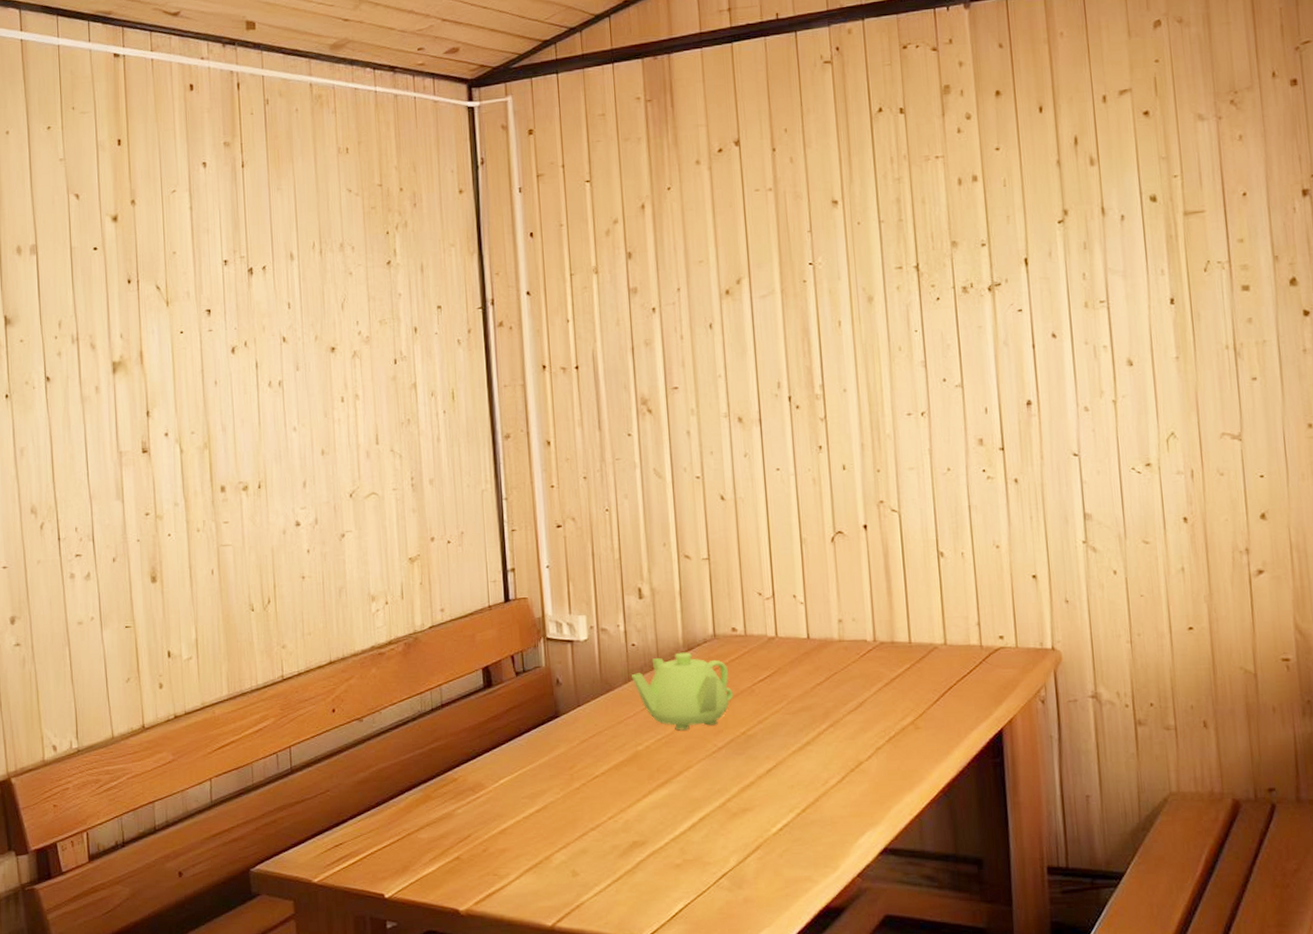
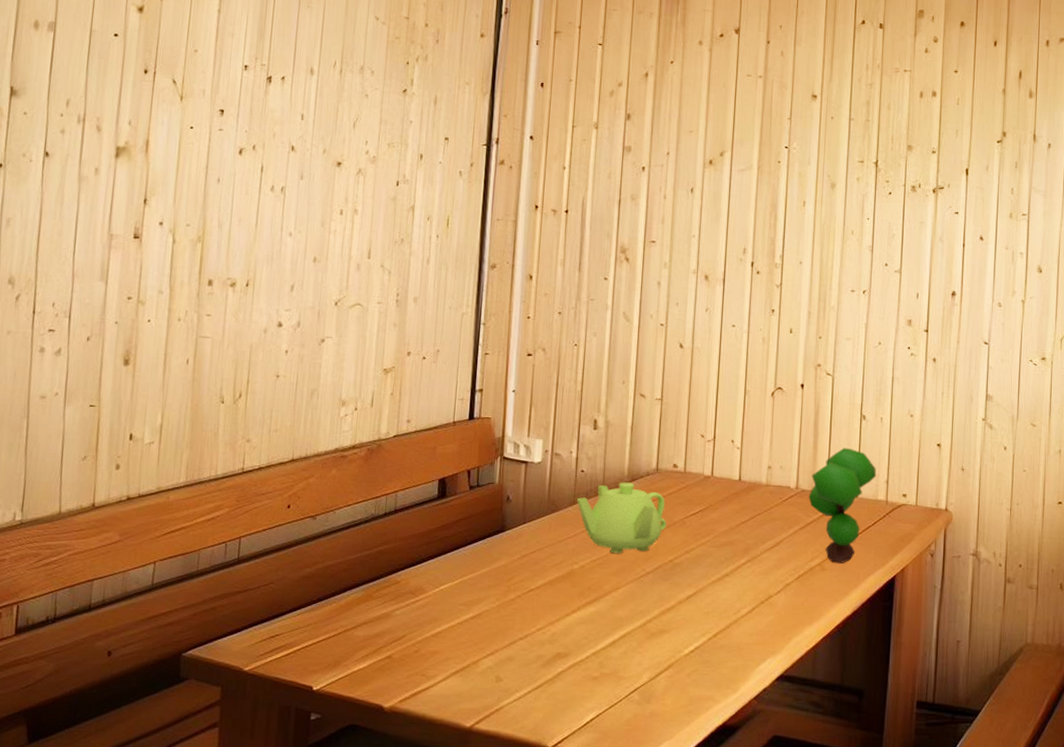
plant: none [889,590,966,720] -> present [808,447,877,563]

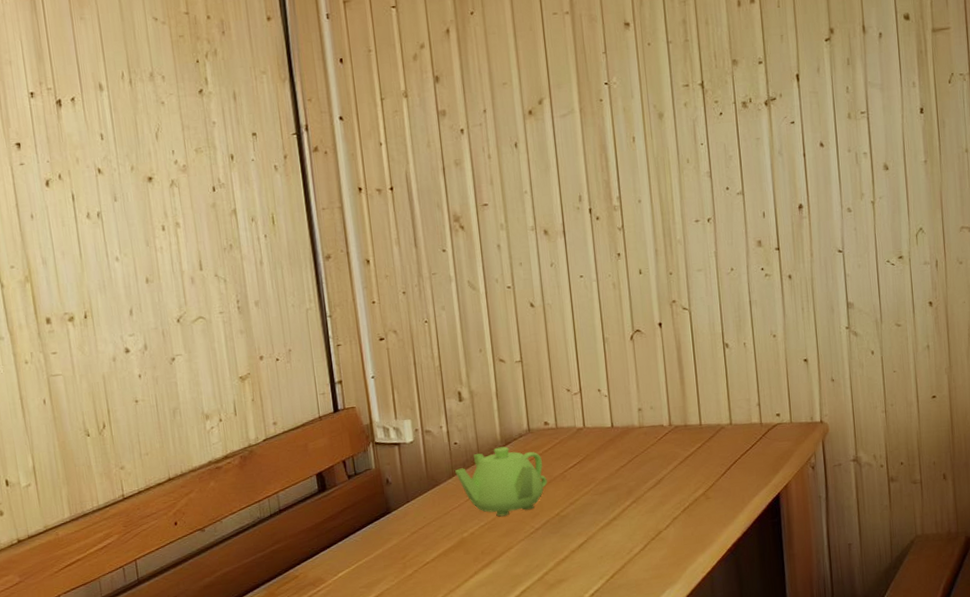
plant: present [808,447,877,563] -> none [683,378,748,491]

